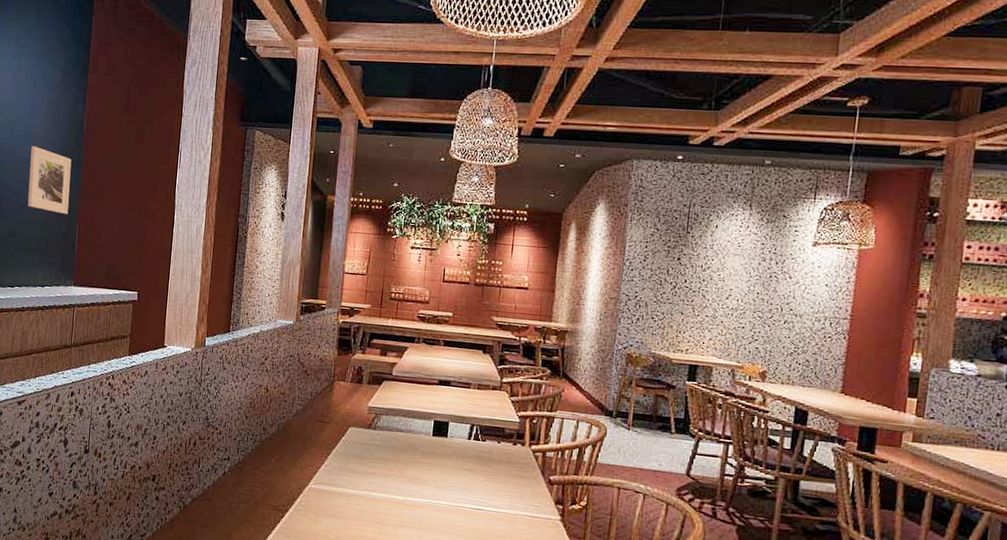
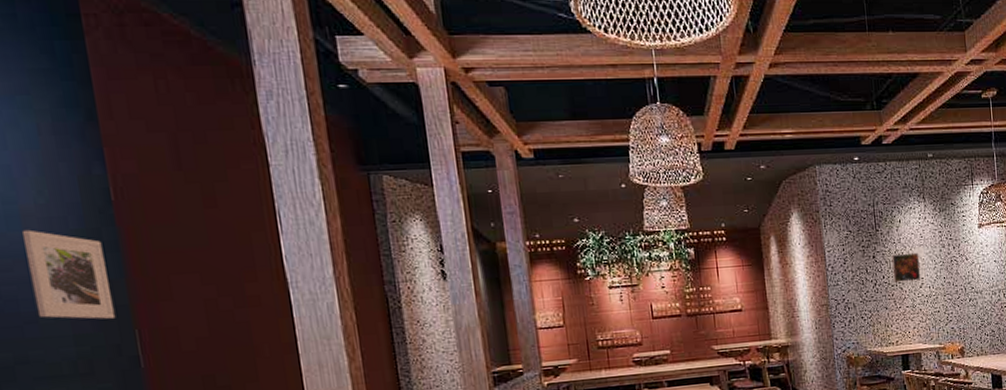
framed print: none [696,259,733,291] -> present [891,252,921,283]

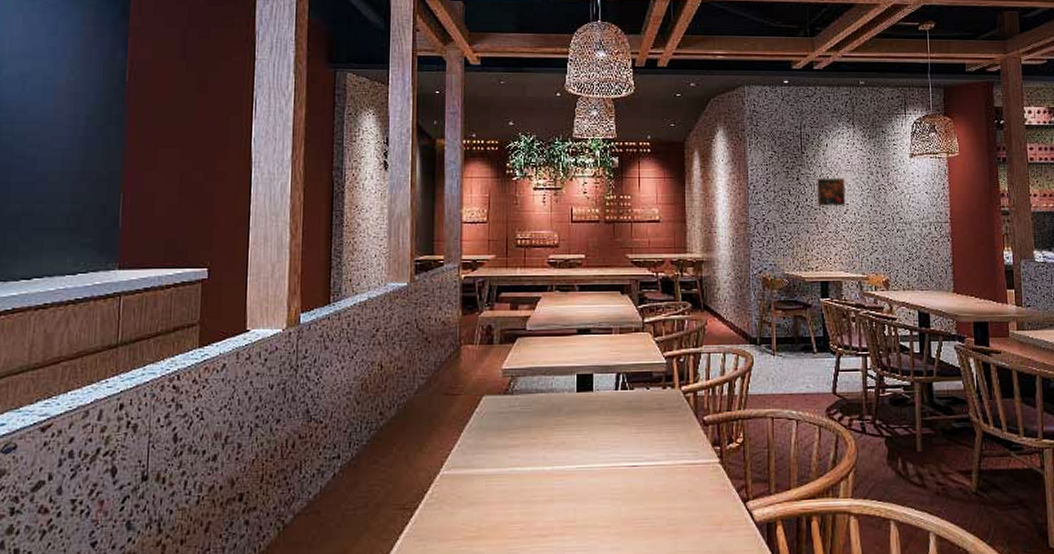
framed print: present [22,229,116,319] -> none [49,101,111,182]

